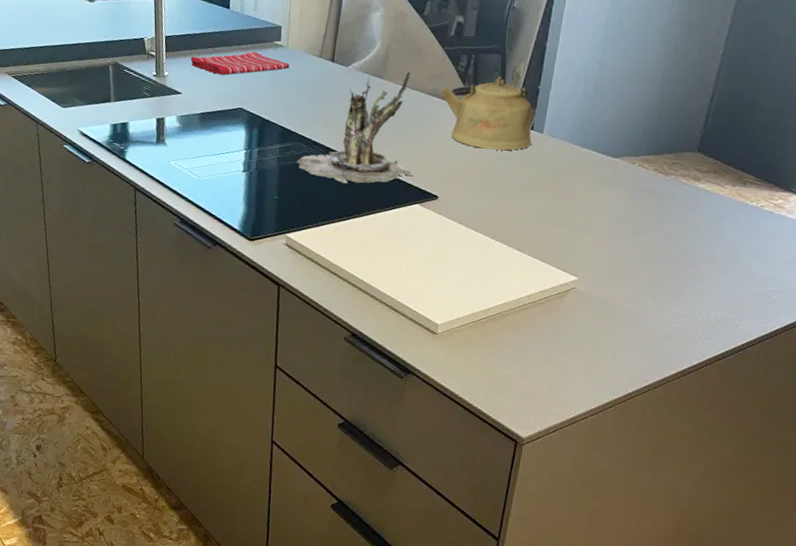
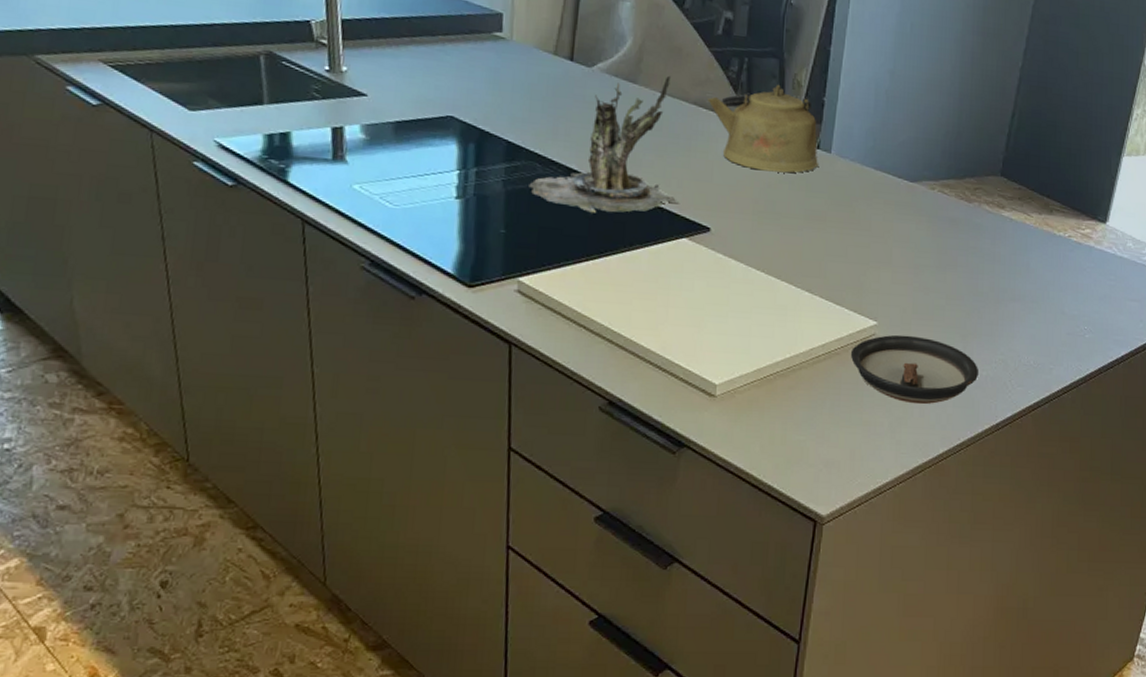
dish towel: present [190,51,290,76] -> none [378,43,515,74]
saucer: none [552,289,669,350] -> present [850,334,980,405]

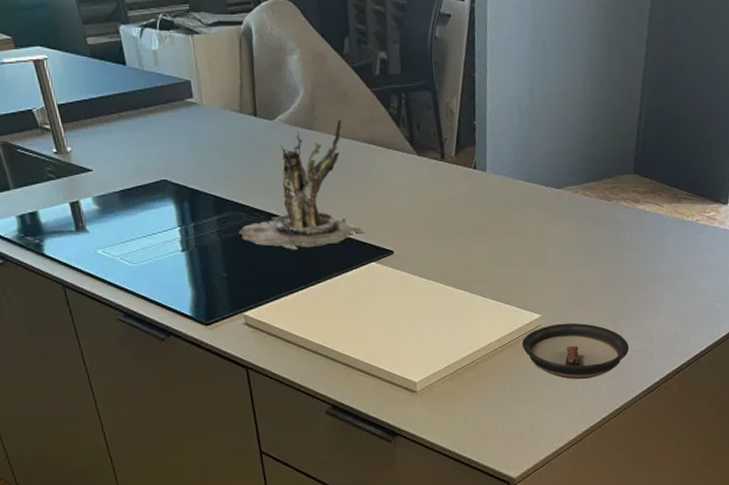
kettle: present [708,85,818,173] -> none [375,115,477,195]

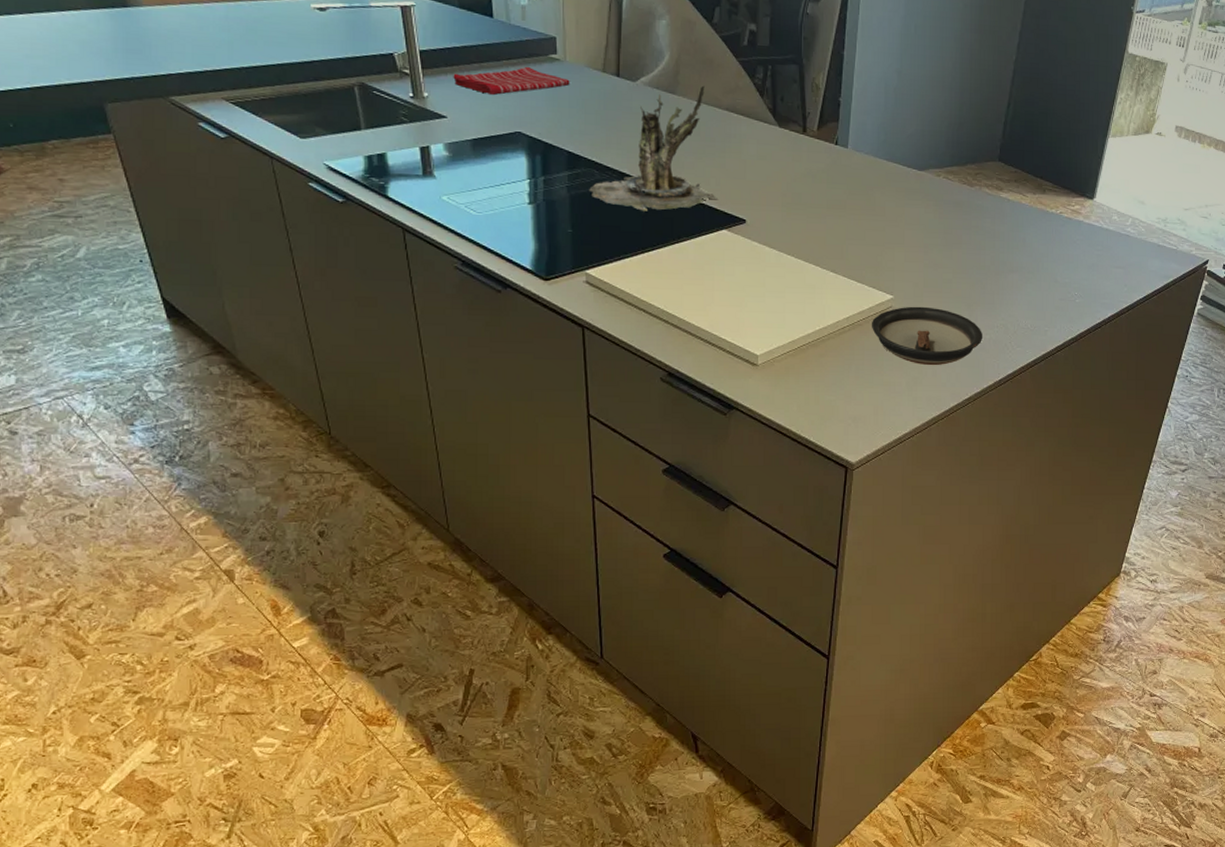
dish towel: none [93,112,209,145] -> present [453,66,570,96]

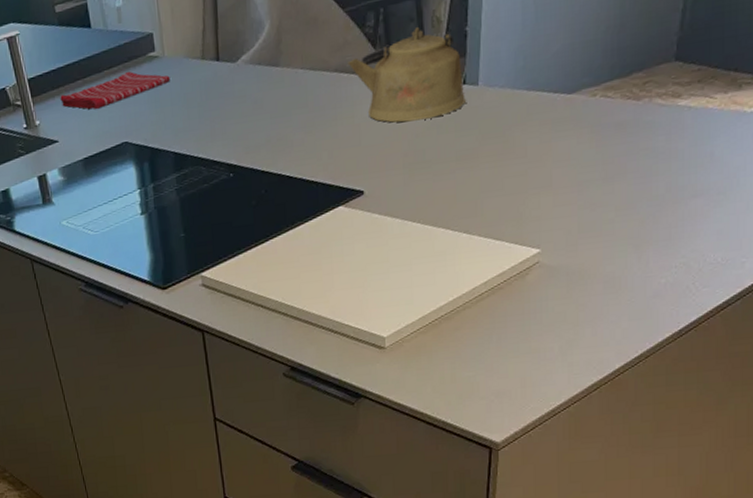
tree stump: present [589,85,718,211] -> none [198,49,331,202]
kettle: none [738,89,837,168] -> present [348,27,466,123]
saucer: present [871,306,983,366] -> none [514,255,657,325]

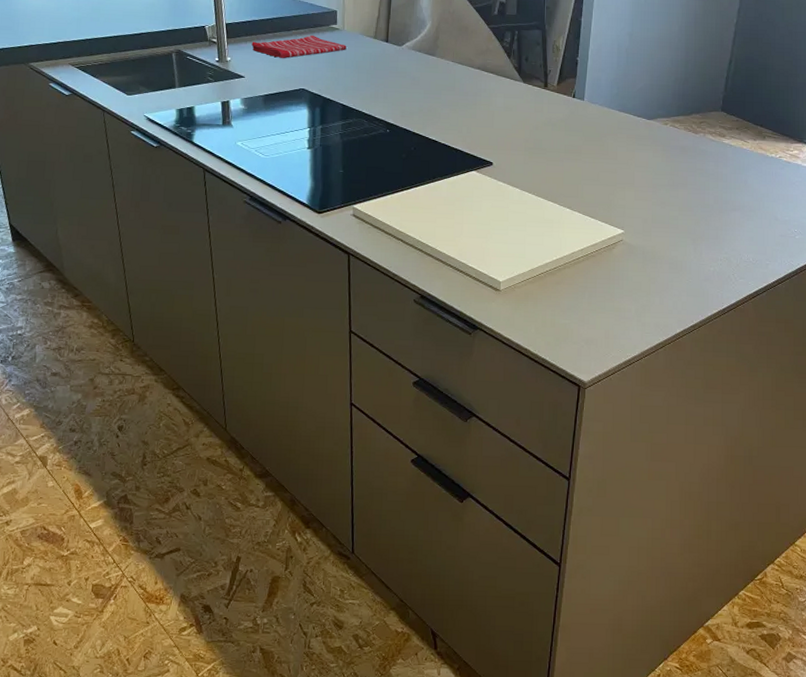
kettle: present [348,27,466,123] -> none [488,50,574,118]

